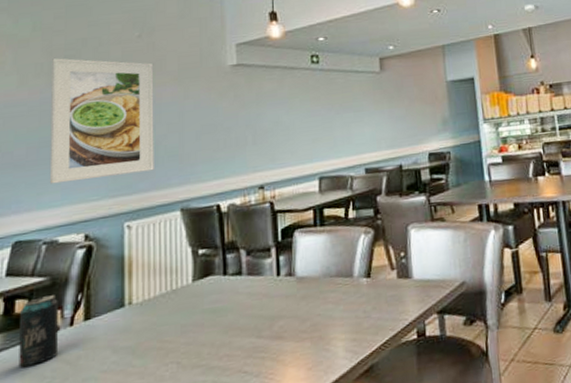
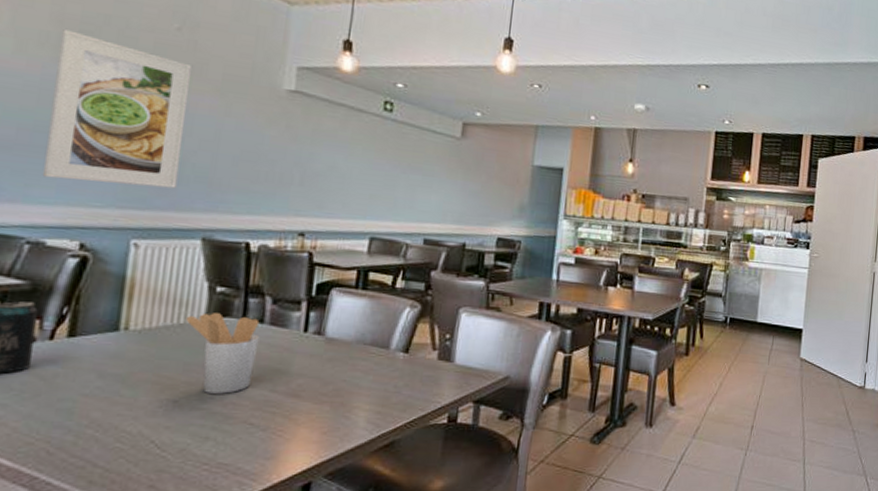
utensil holder: none [177,272,241,350] -> present [185,313,260,394]

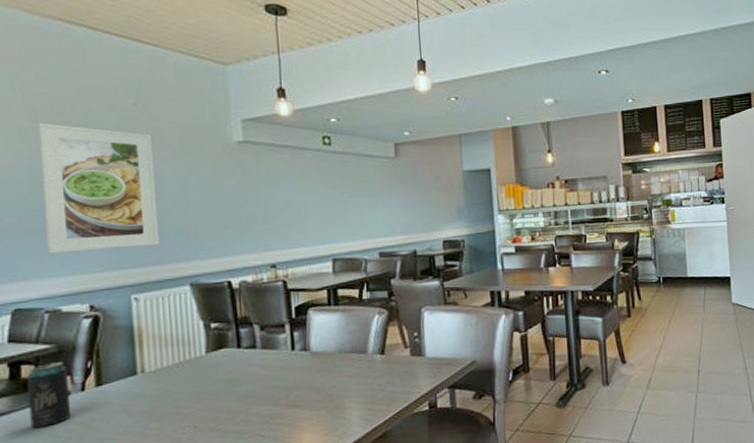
utensil holder: present [185,313,260,394] -> none [190,345,256,416]

